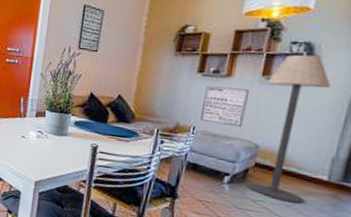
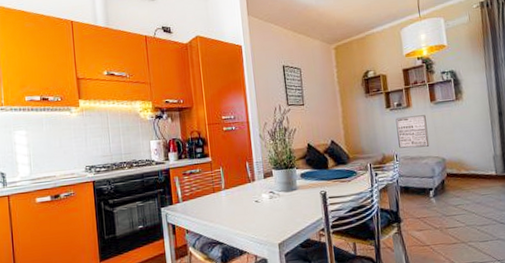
floor lamp: present [246,54,332,204] -> none [435,79,487,200]

